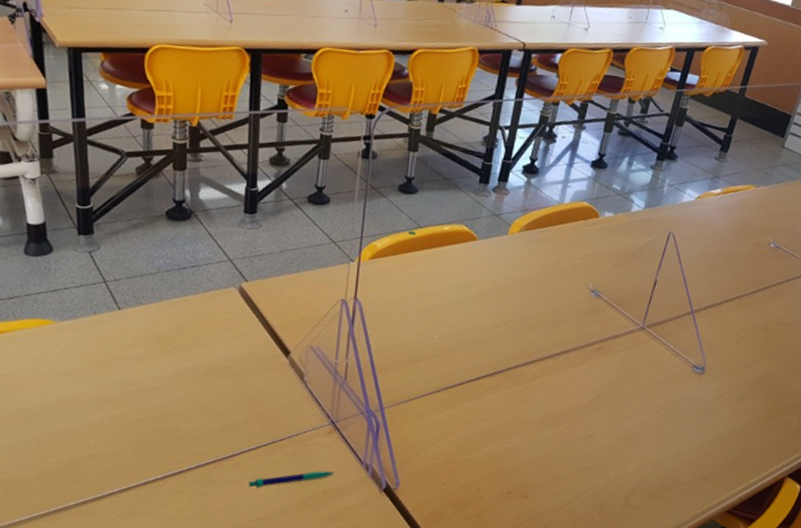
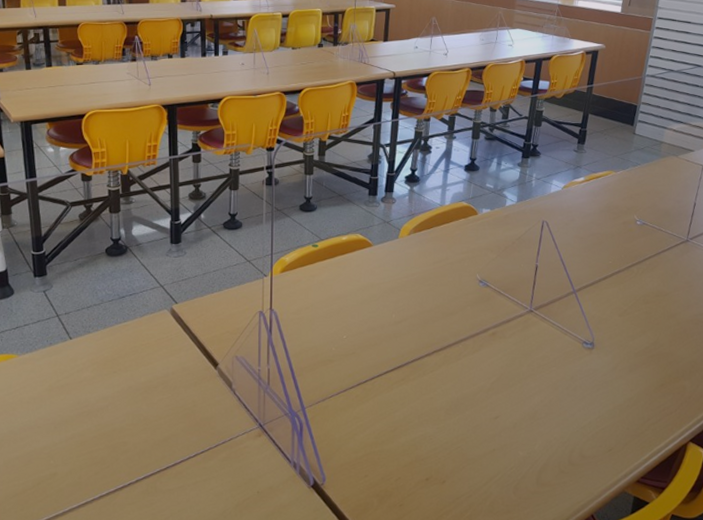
pen: present [249,471,335,488] -> none [191,472,267,494]

